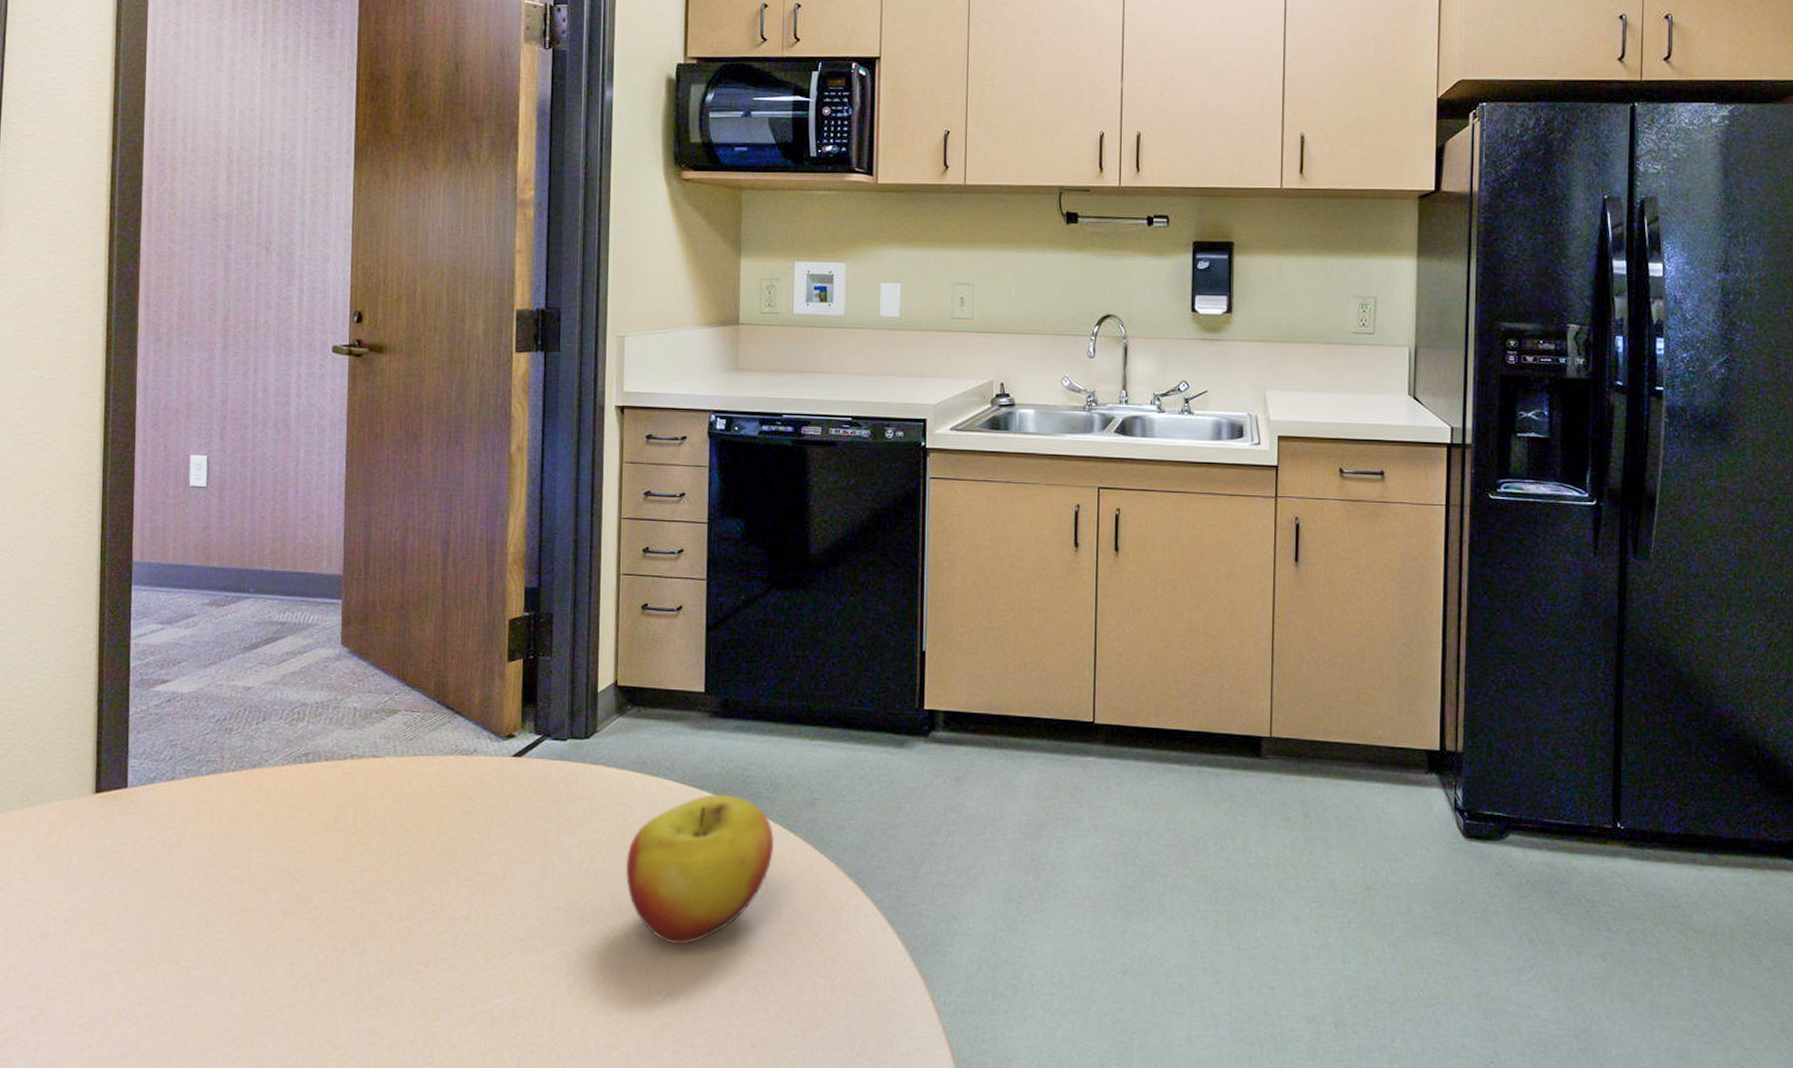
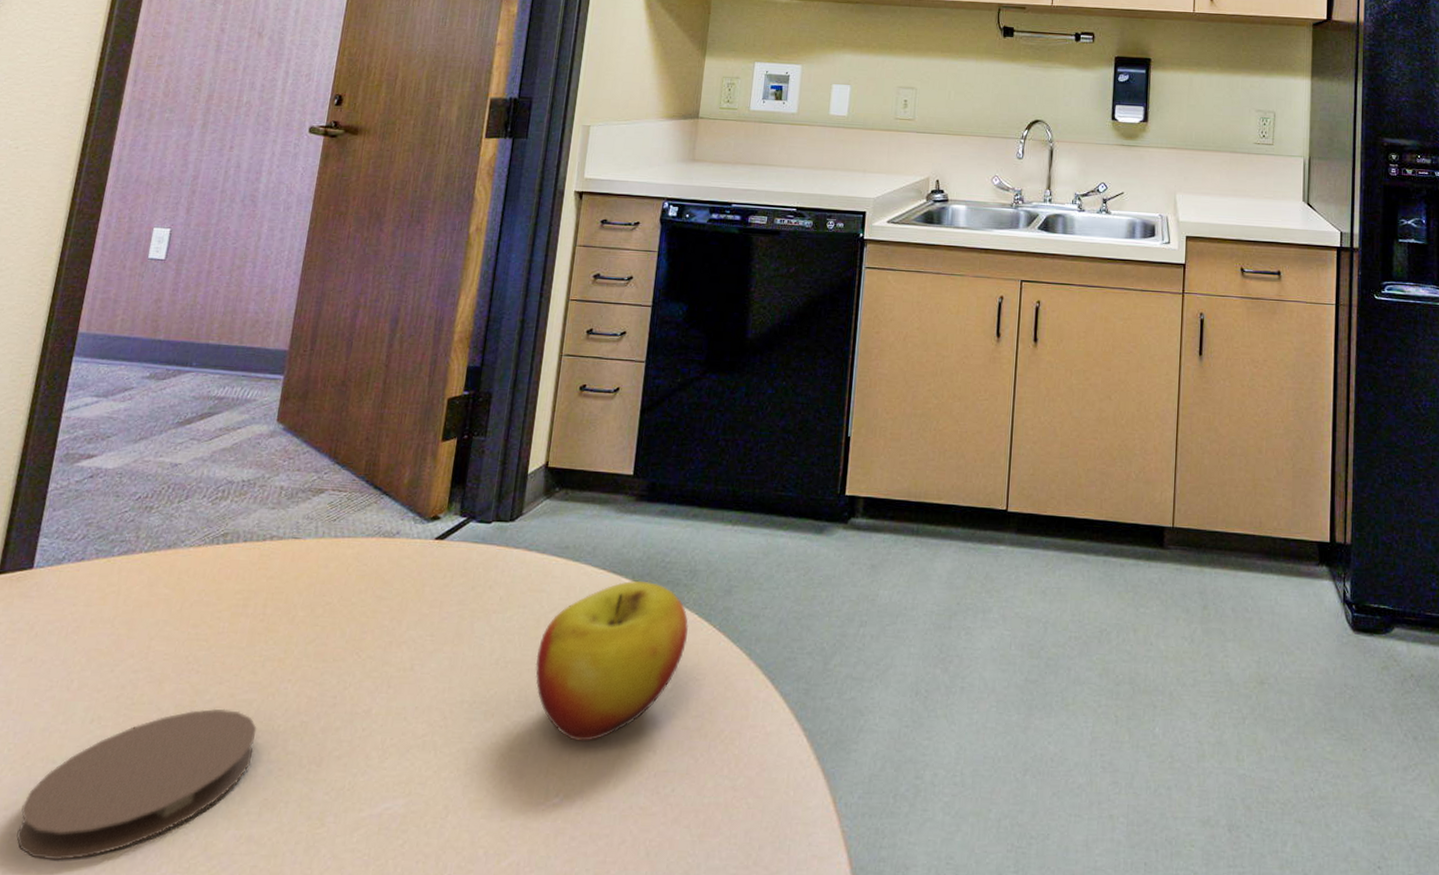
coaster: none [154,914,363,1049] -> present [16,708,257,861]

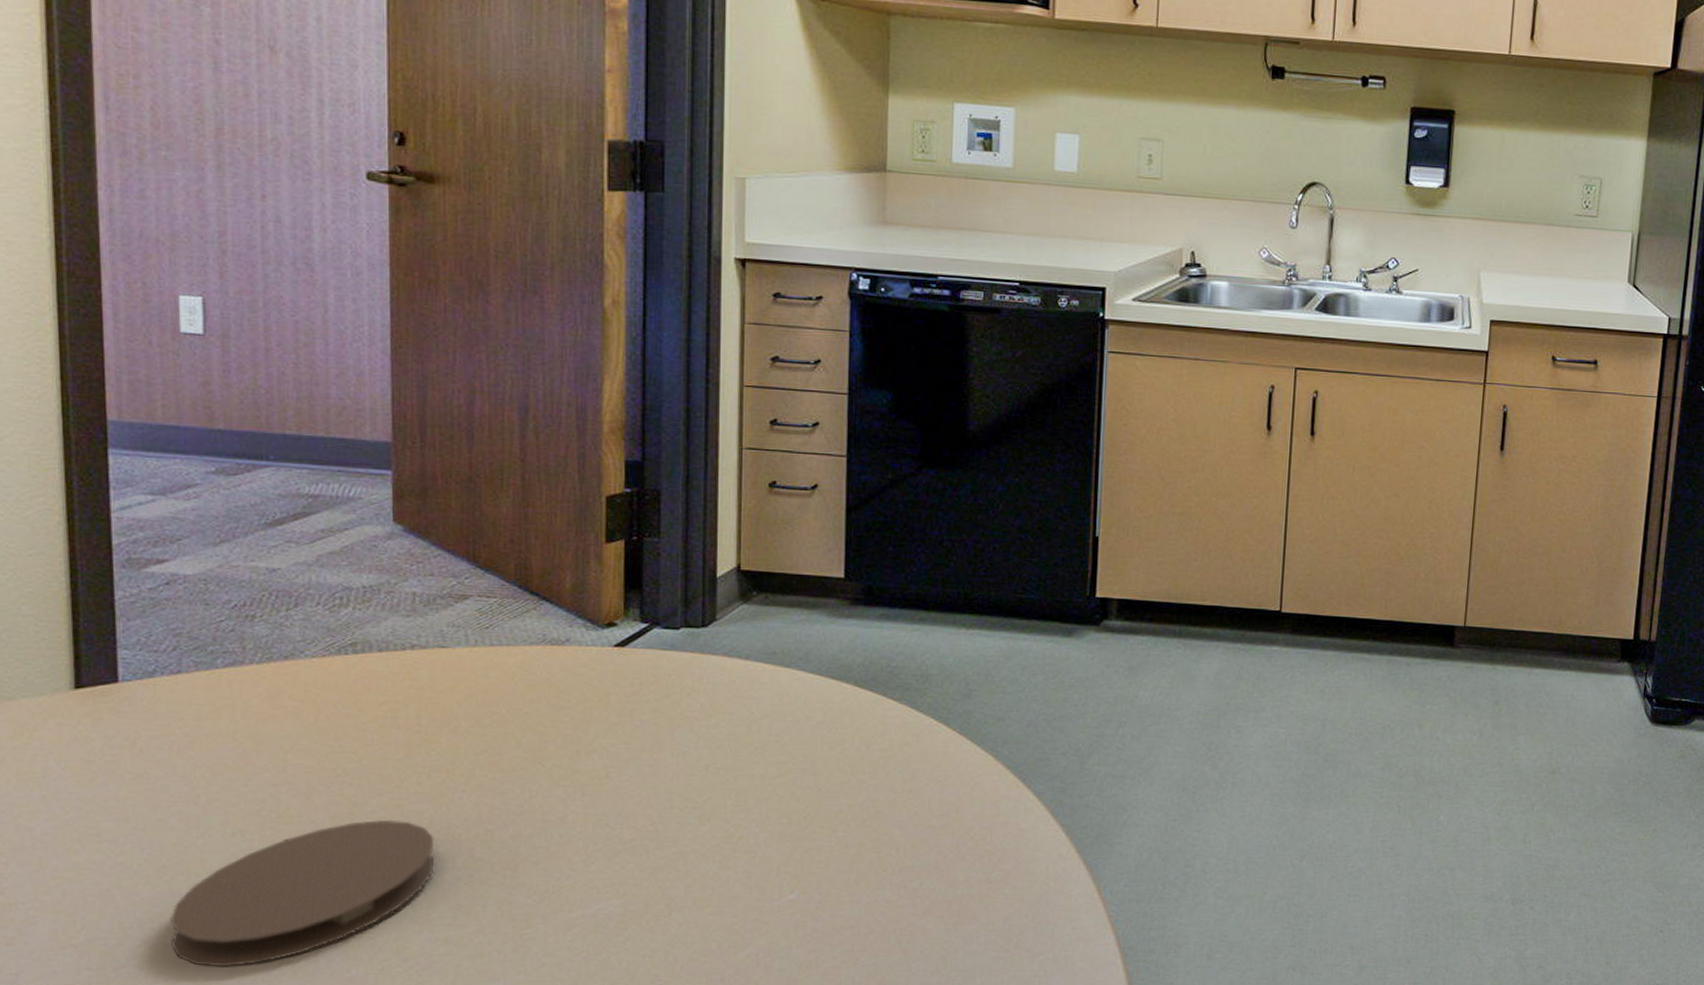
apple: present [535,581,688,742] -> none [751,686,924,842]

